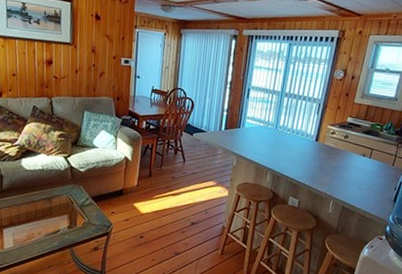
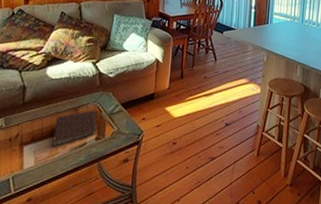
notebook: none [28,201,70,232] -> present [52,110,98,147]

